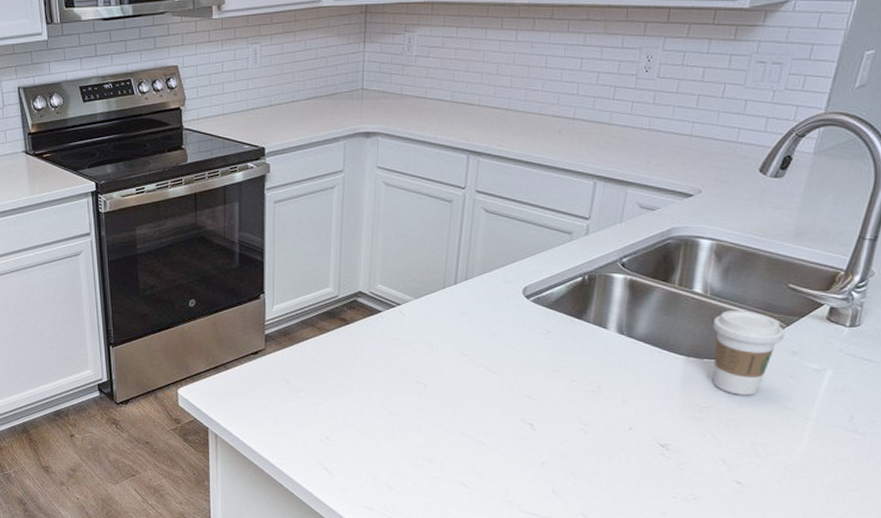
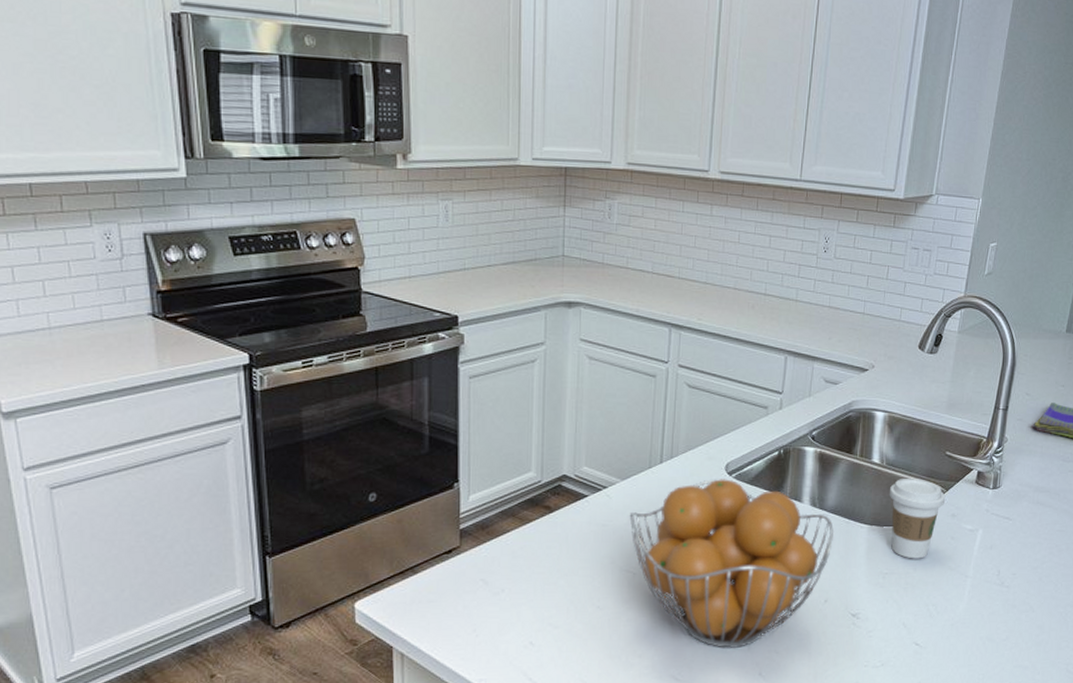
fruit basket: none [422,301,644,464] -> present [629,479,835,648]

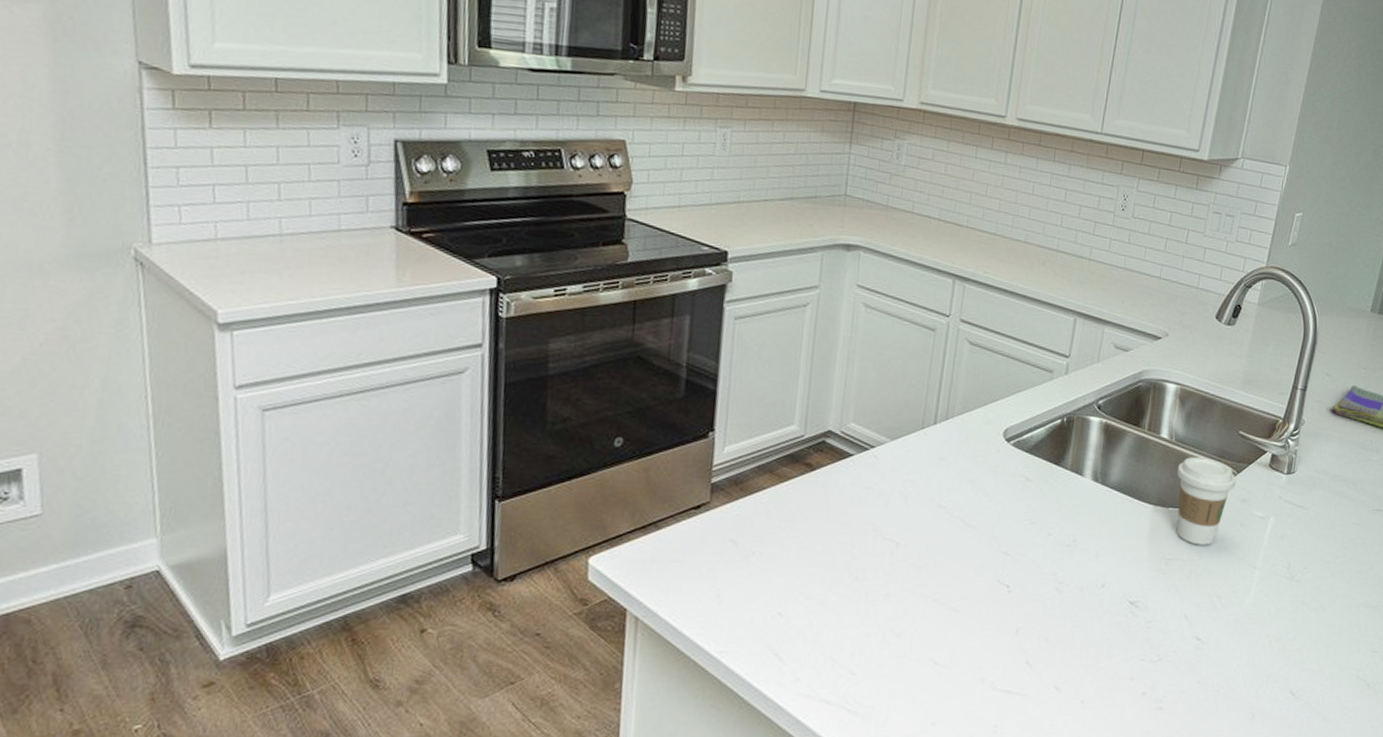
fruit basket: present [629,479,835,648] -> none [896,445,1116,632]

